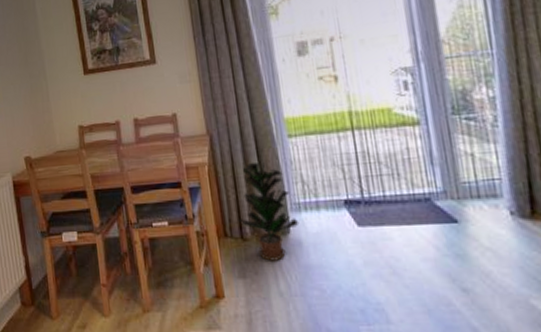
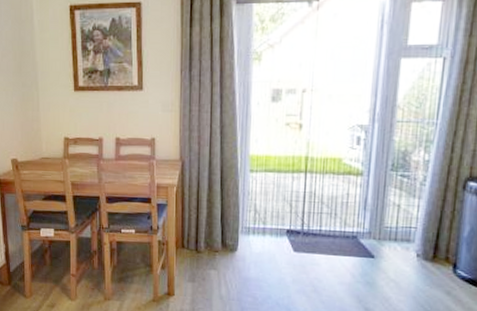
potted plant: present [238,162,299,261] -> none [195,190,246,272]

